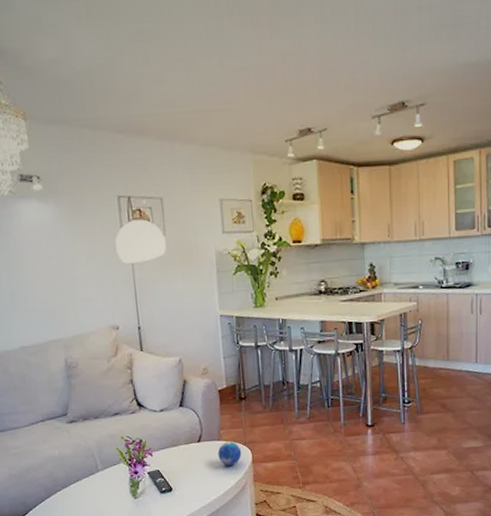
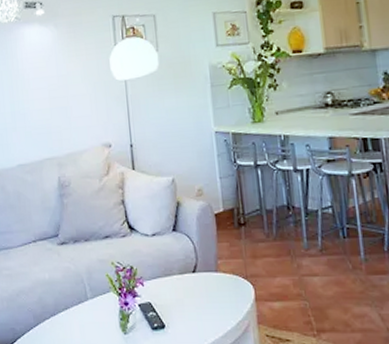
decorative orb: present [217,442,242,465] -> none [215,274,243,302]

